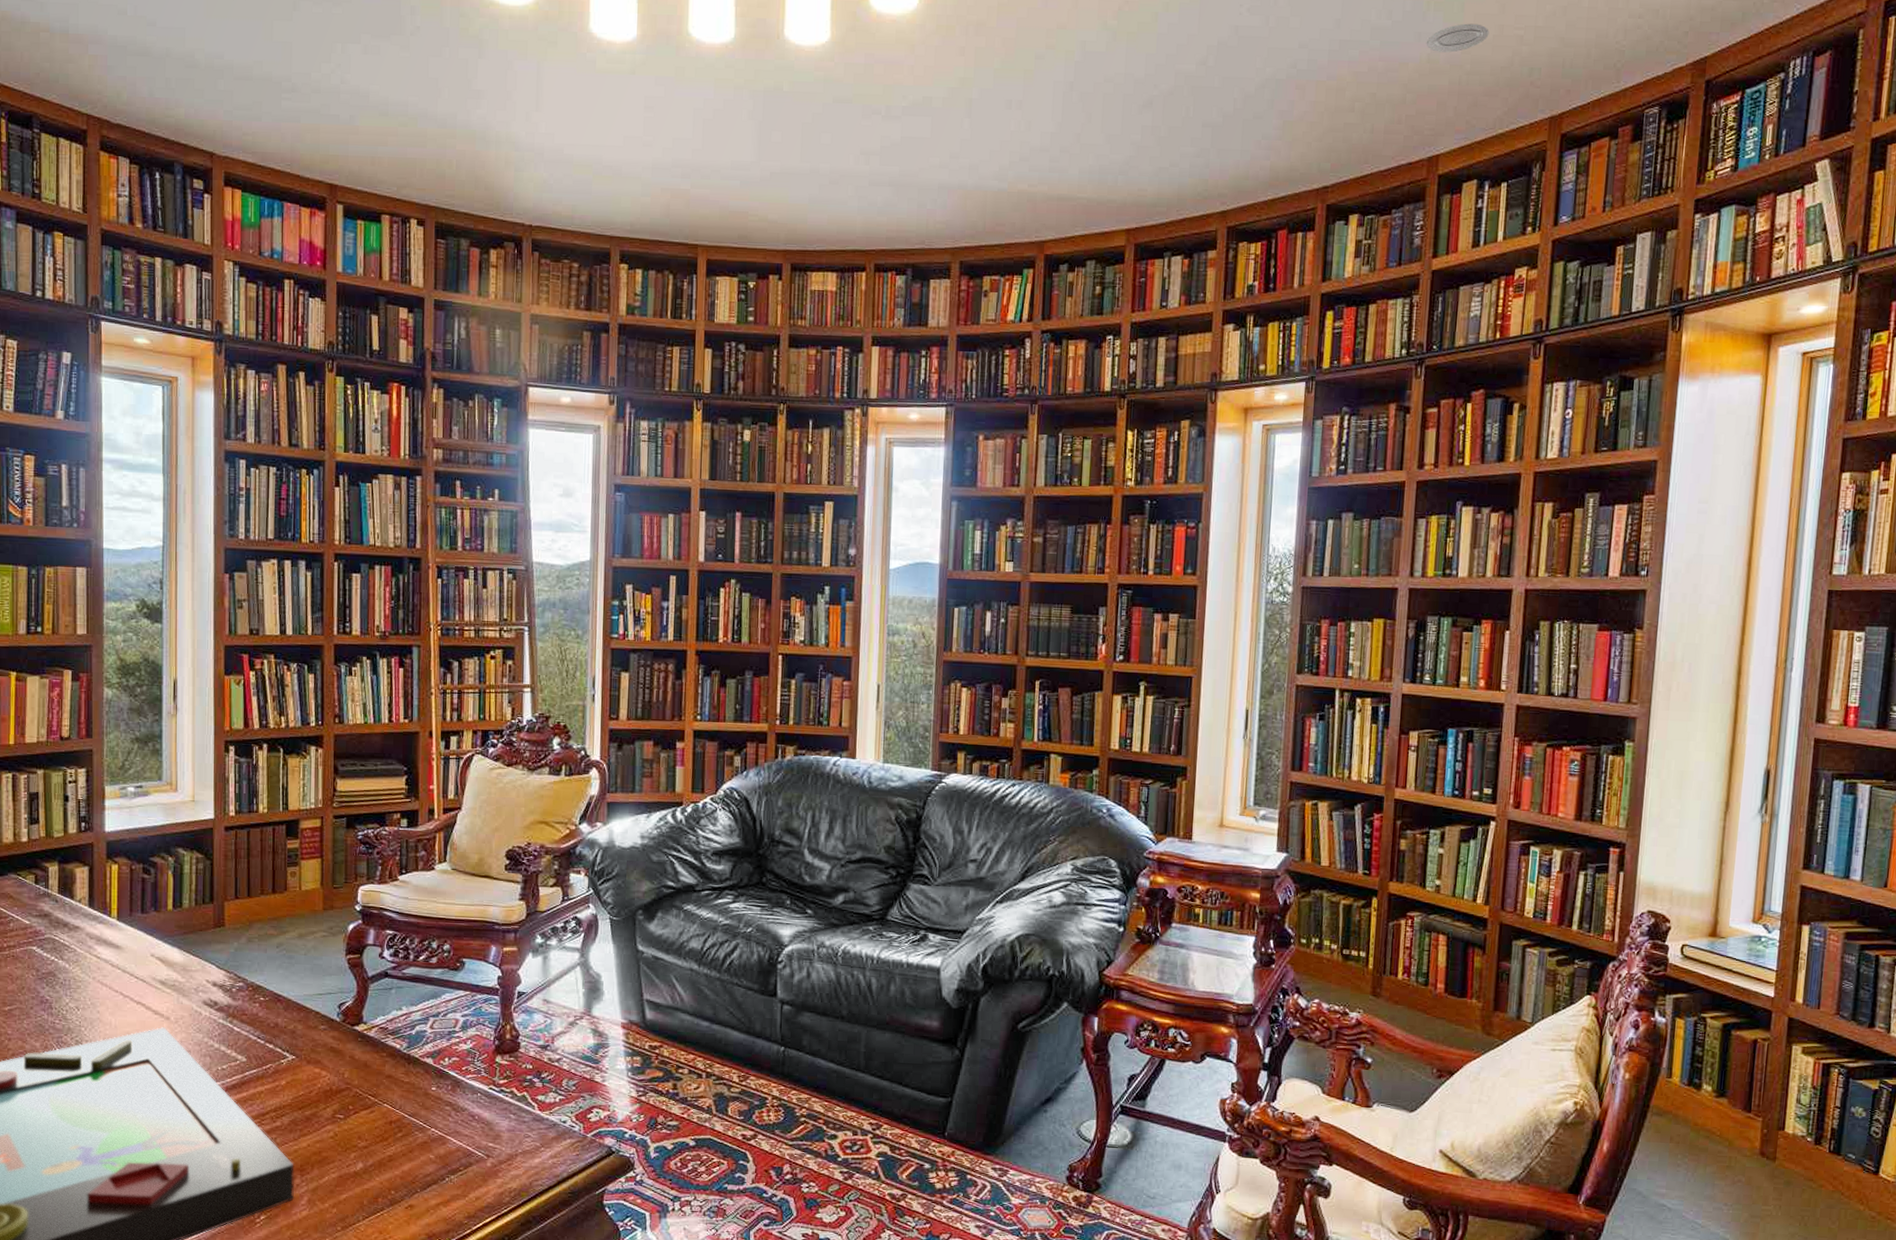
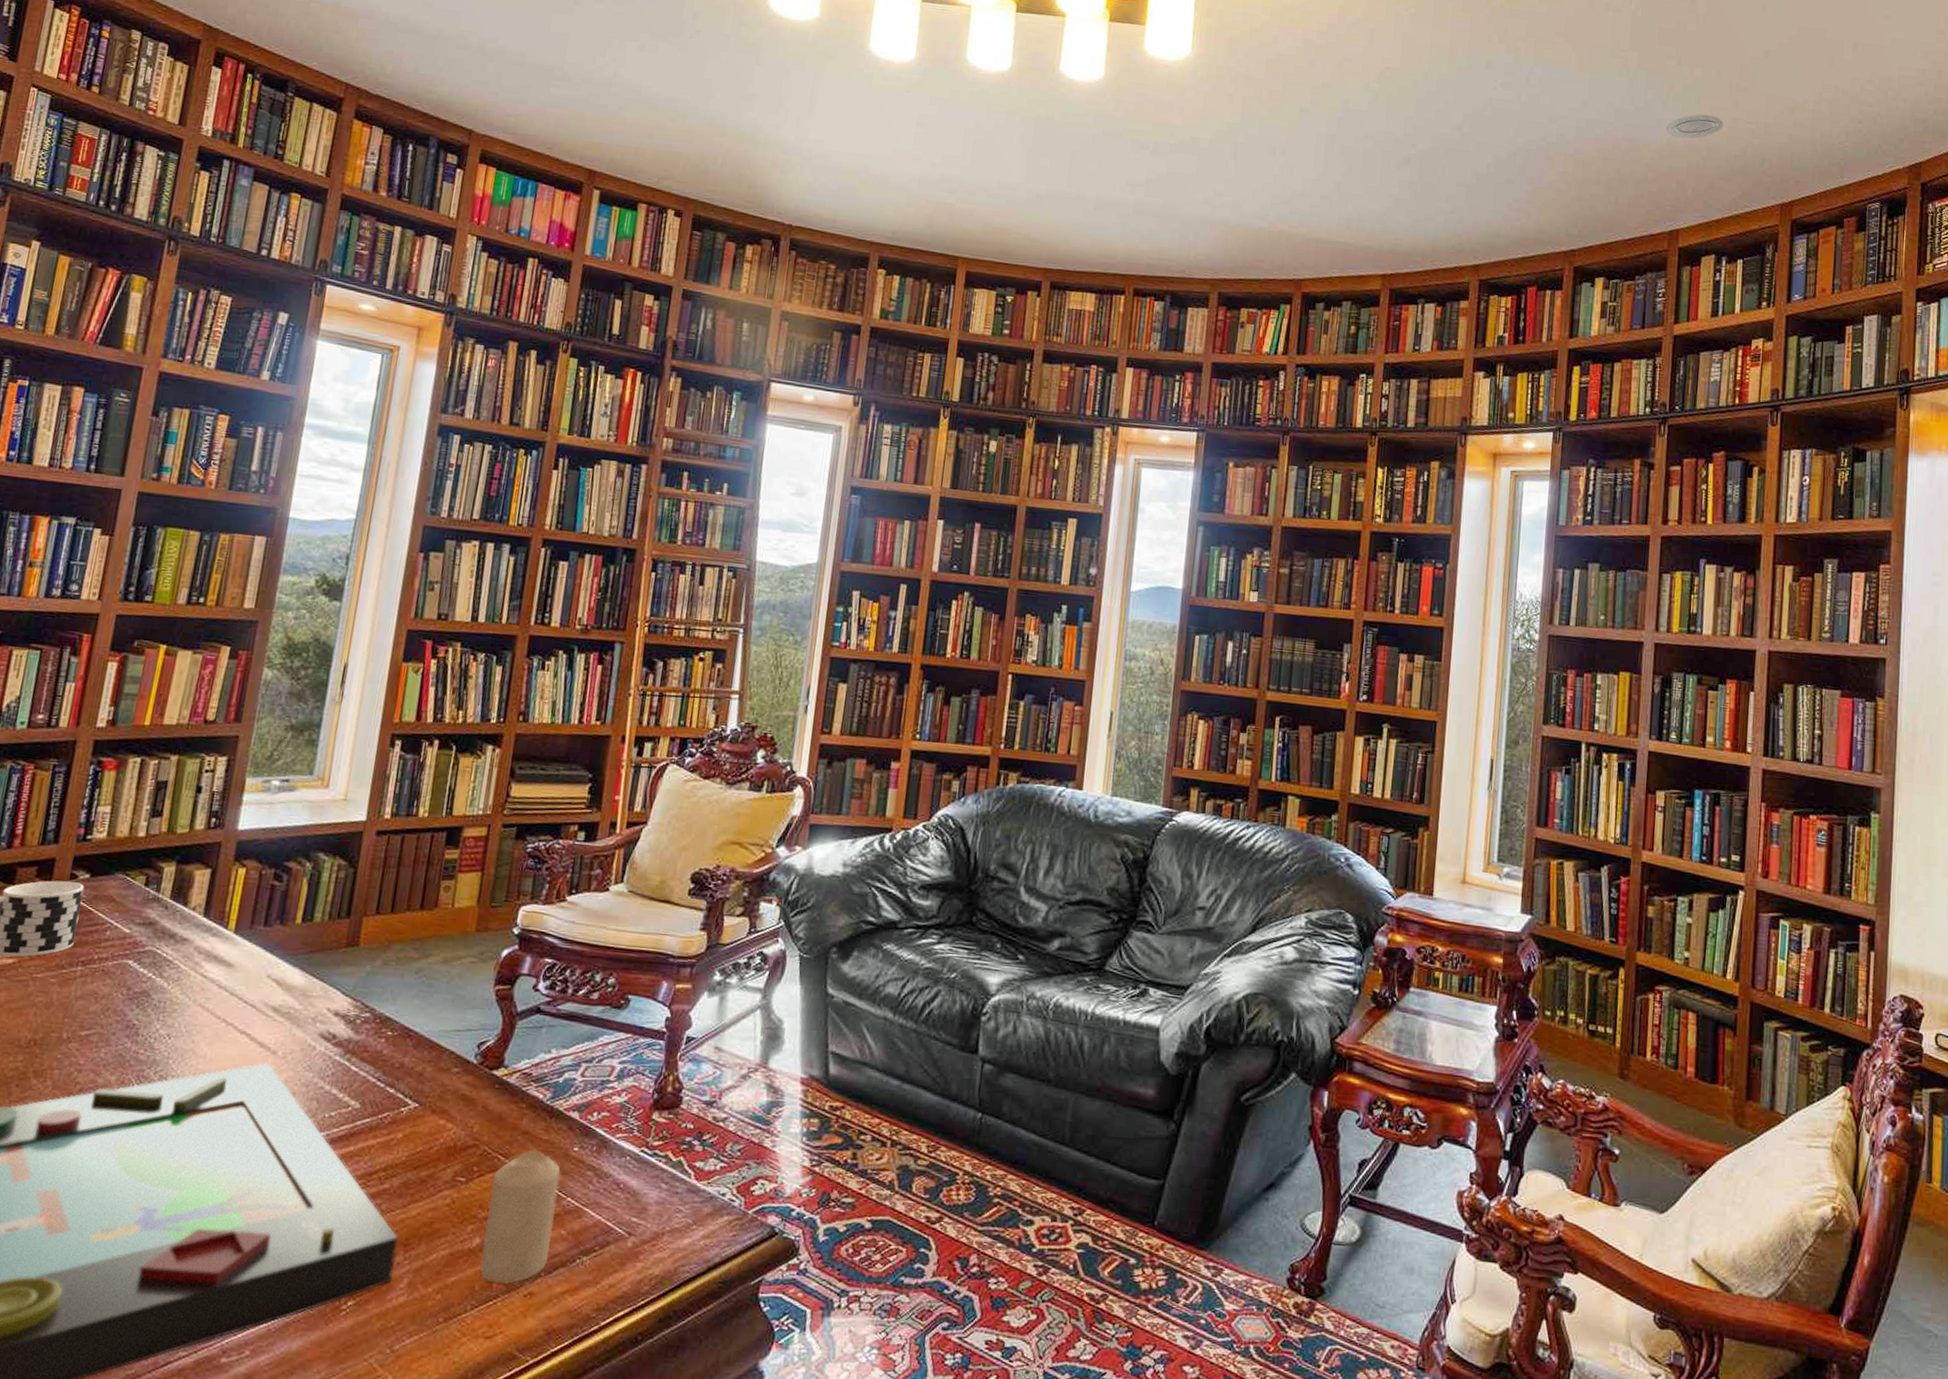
candle: none [365,1090,423,1199] -> present [480,1149,561,1284]

